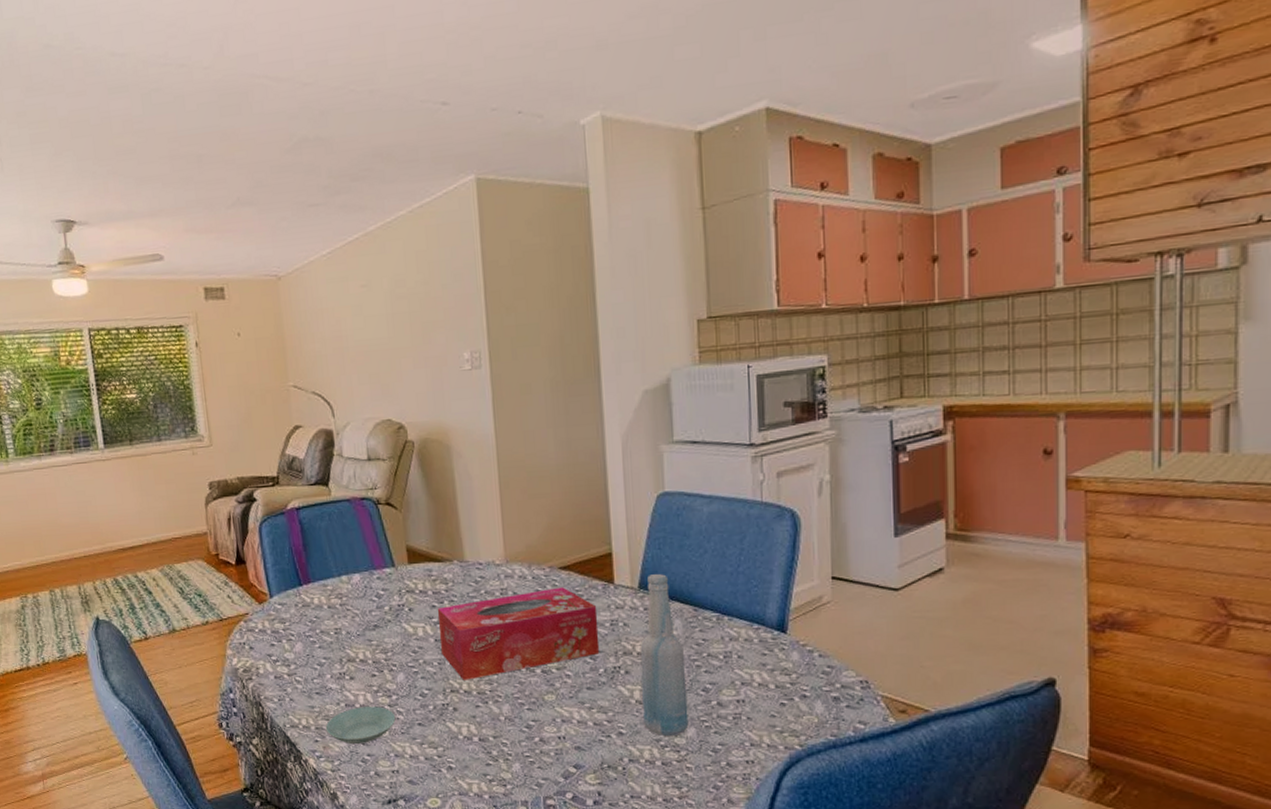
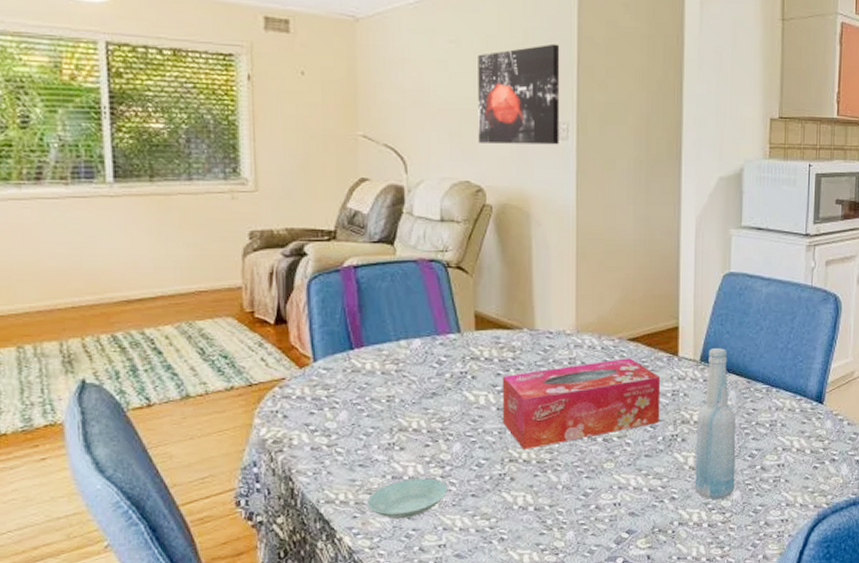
wall art: none [388,272,473,381] -> present [478,43,560,145]

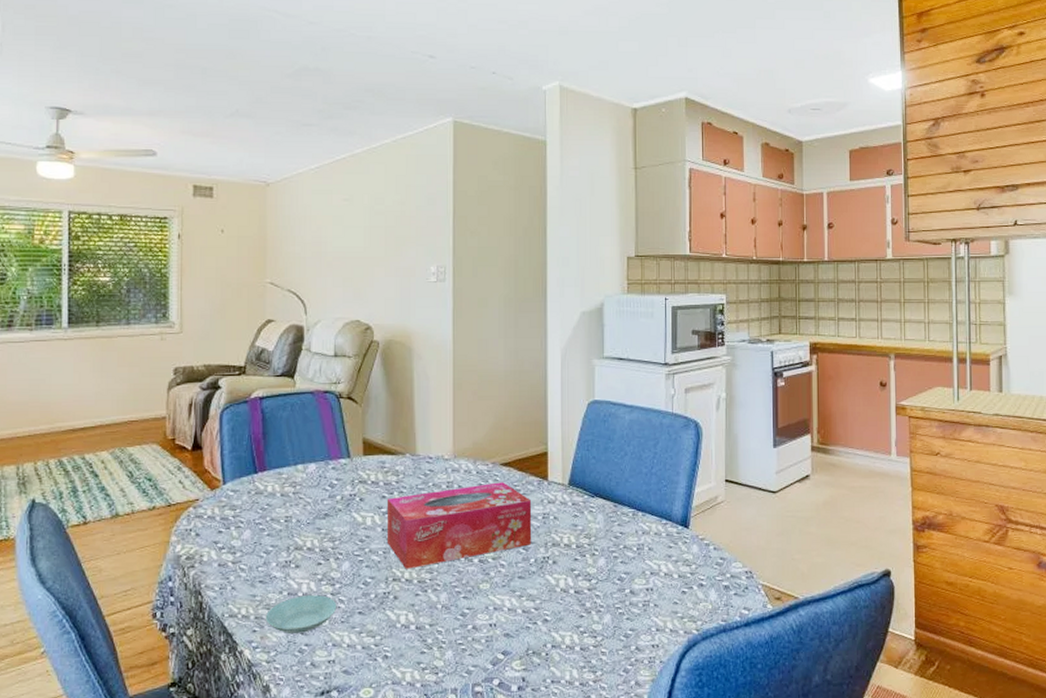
wall art: present [478,43,560,145] -> none [368,198,438,286]
bottle: present [695,348,736,500] -> none [567,473,605,623]

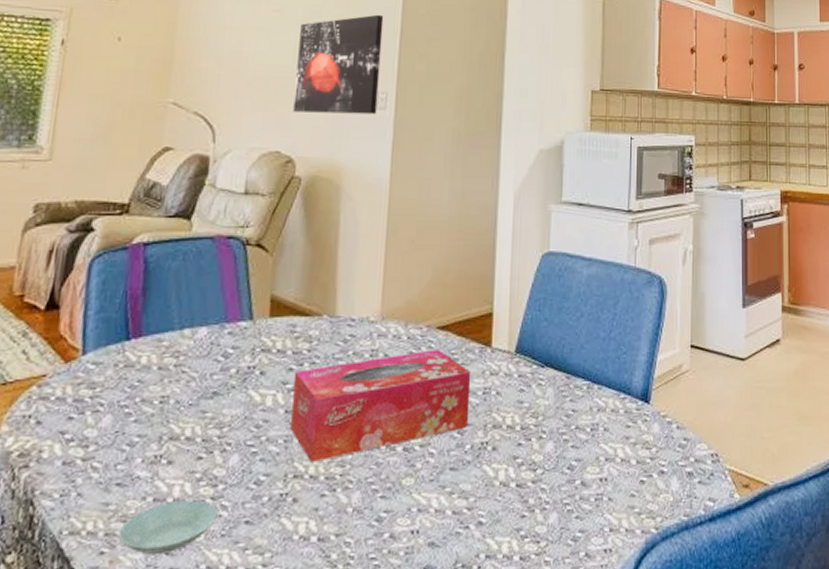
wall art: none [368,198,438,286] -> present [293,14,384,115]

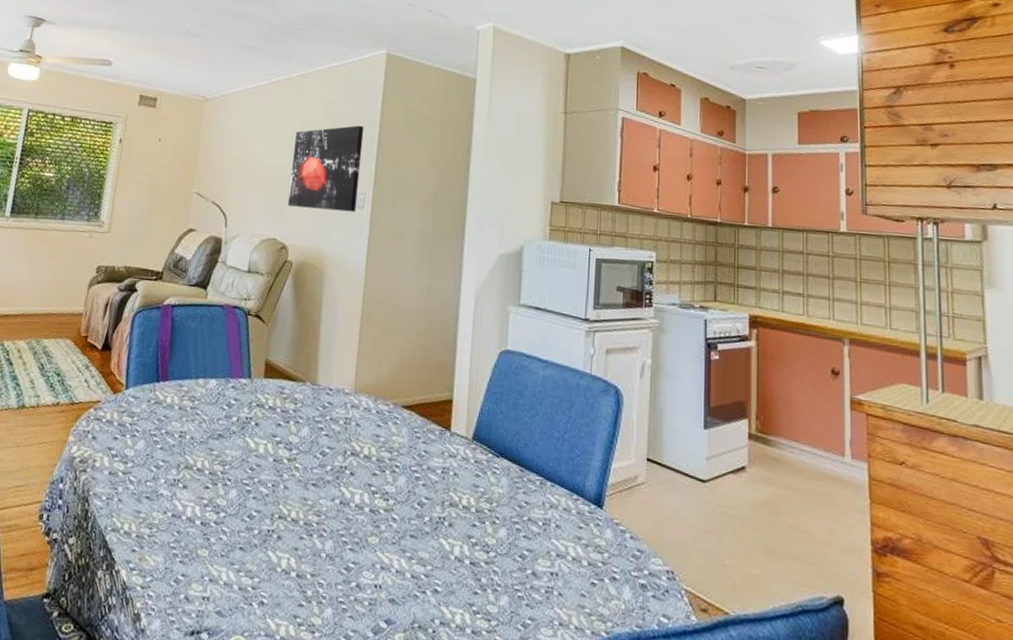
saucer: present [118,500,218,556] -> none [146,519,219,562]
tissue box: present [289,350,471,462] -> none [277,425,432,508]

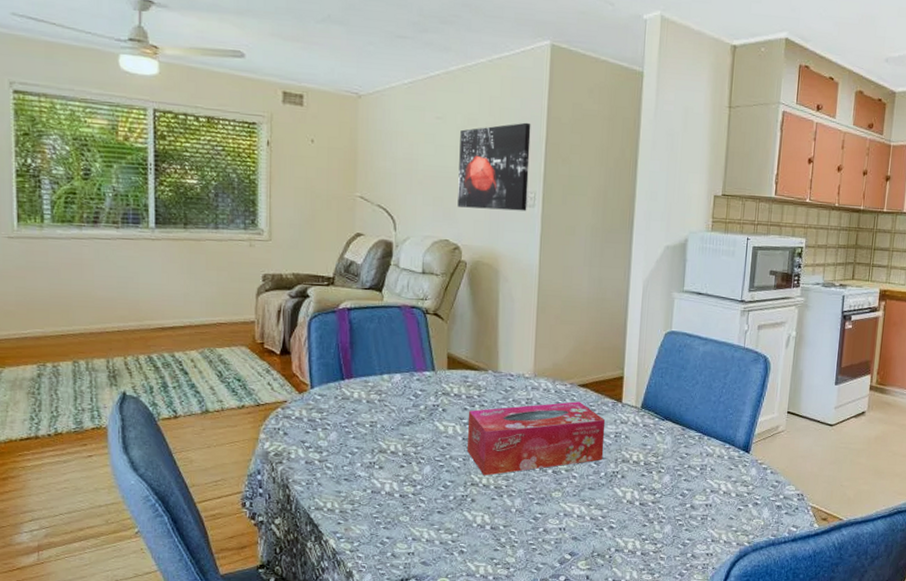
tissue box: none [277,425,432,508] -> present [466,401,606,476]

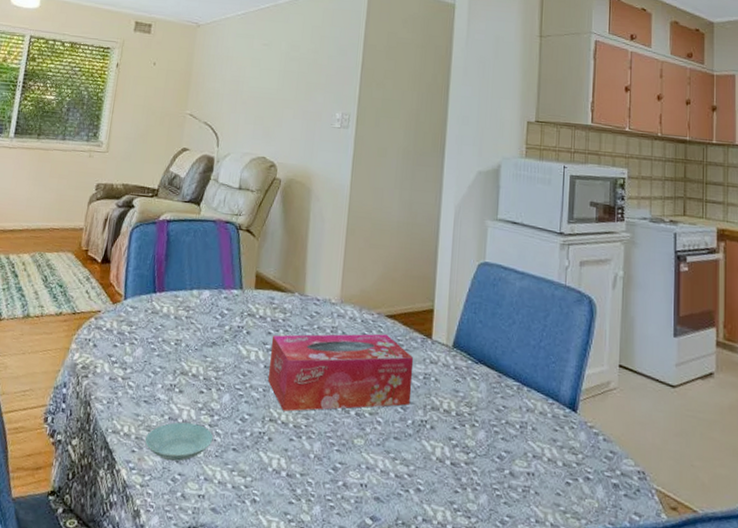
saucer: none [349,494,418,528] -> present [144,422,214,462]
wall art: present [457,122,531,211] -> none [276,49,349,132]

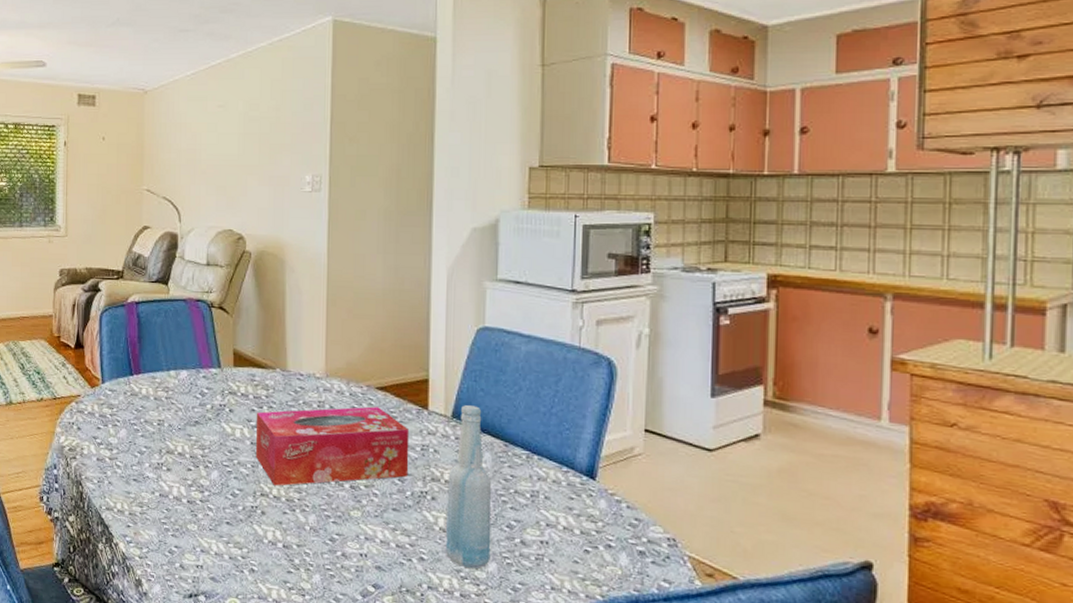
saucer: present [144,422,214,462] -> none [138,498,206,535]
bottle: none [441,336,485,501] -> present [446,405,492,569]

